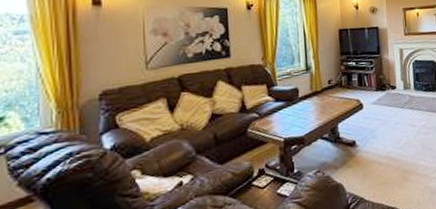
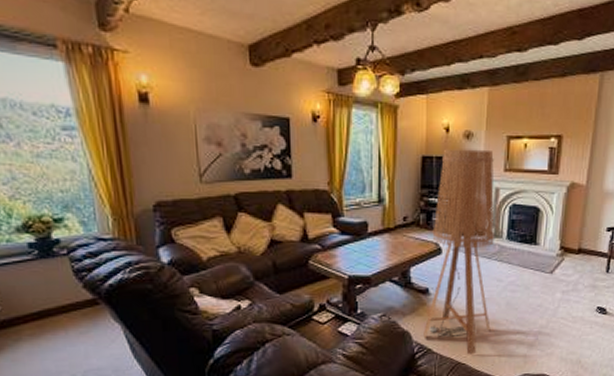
floor lamp: none [353,20,412,199] -> present [423,149,496,355]

